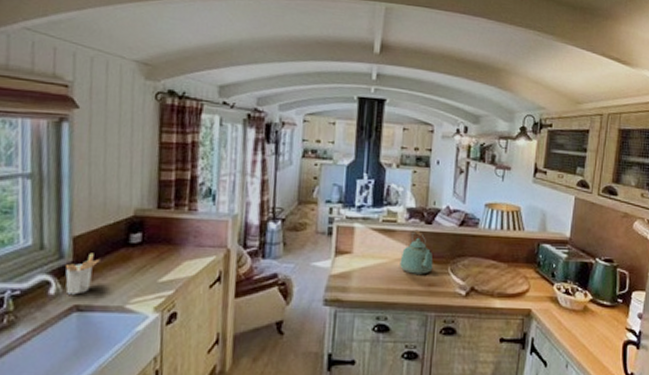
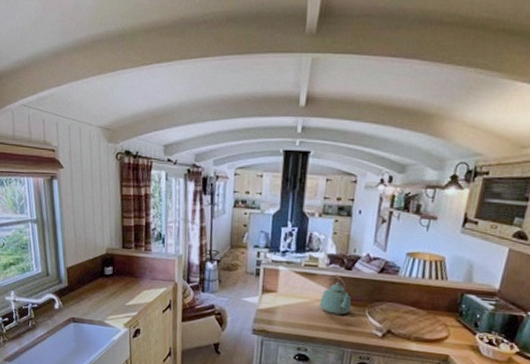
utensil holder: present [64,253,101,295] -> none [63,280,86,310]

